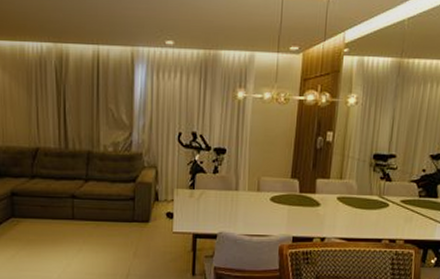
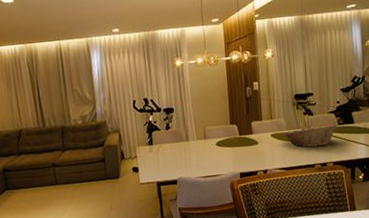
fruit basket: none [352,192,419,220] -> present [284,123,339,148]

